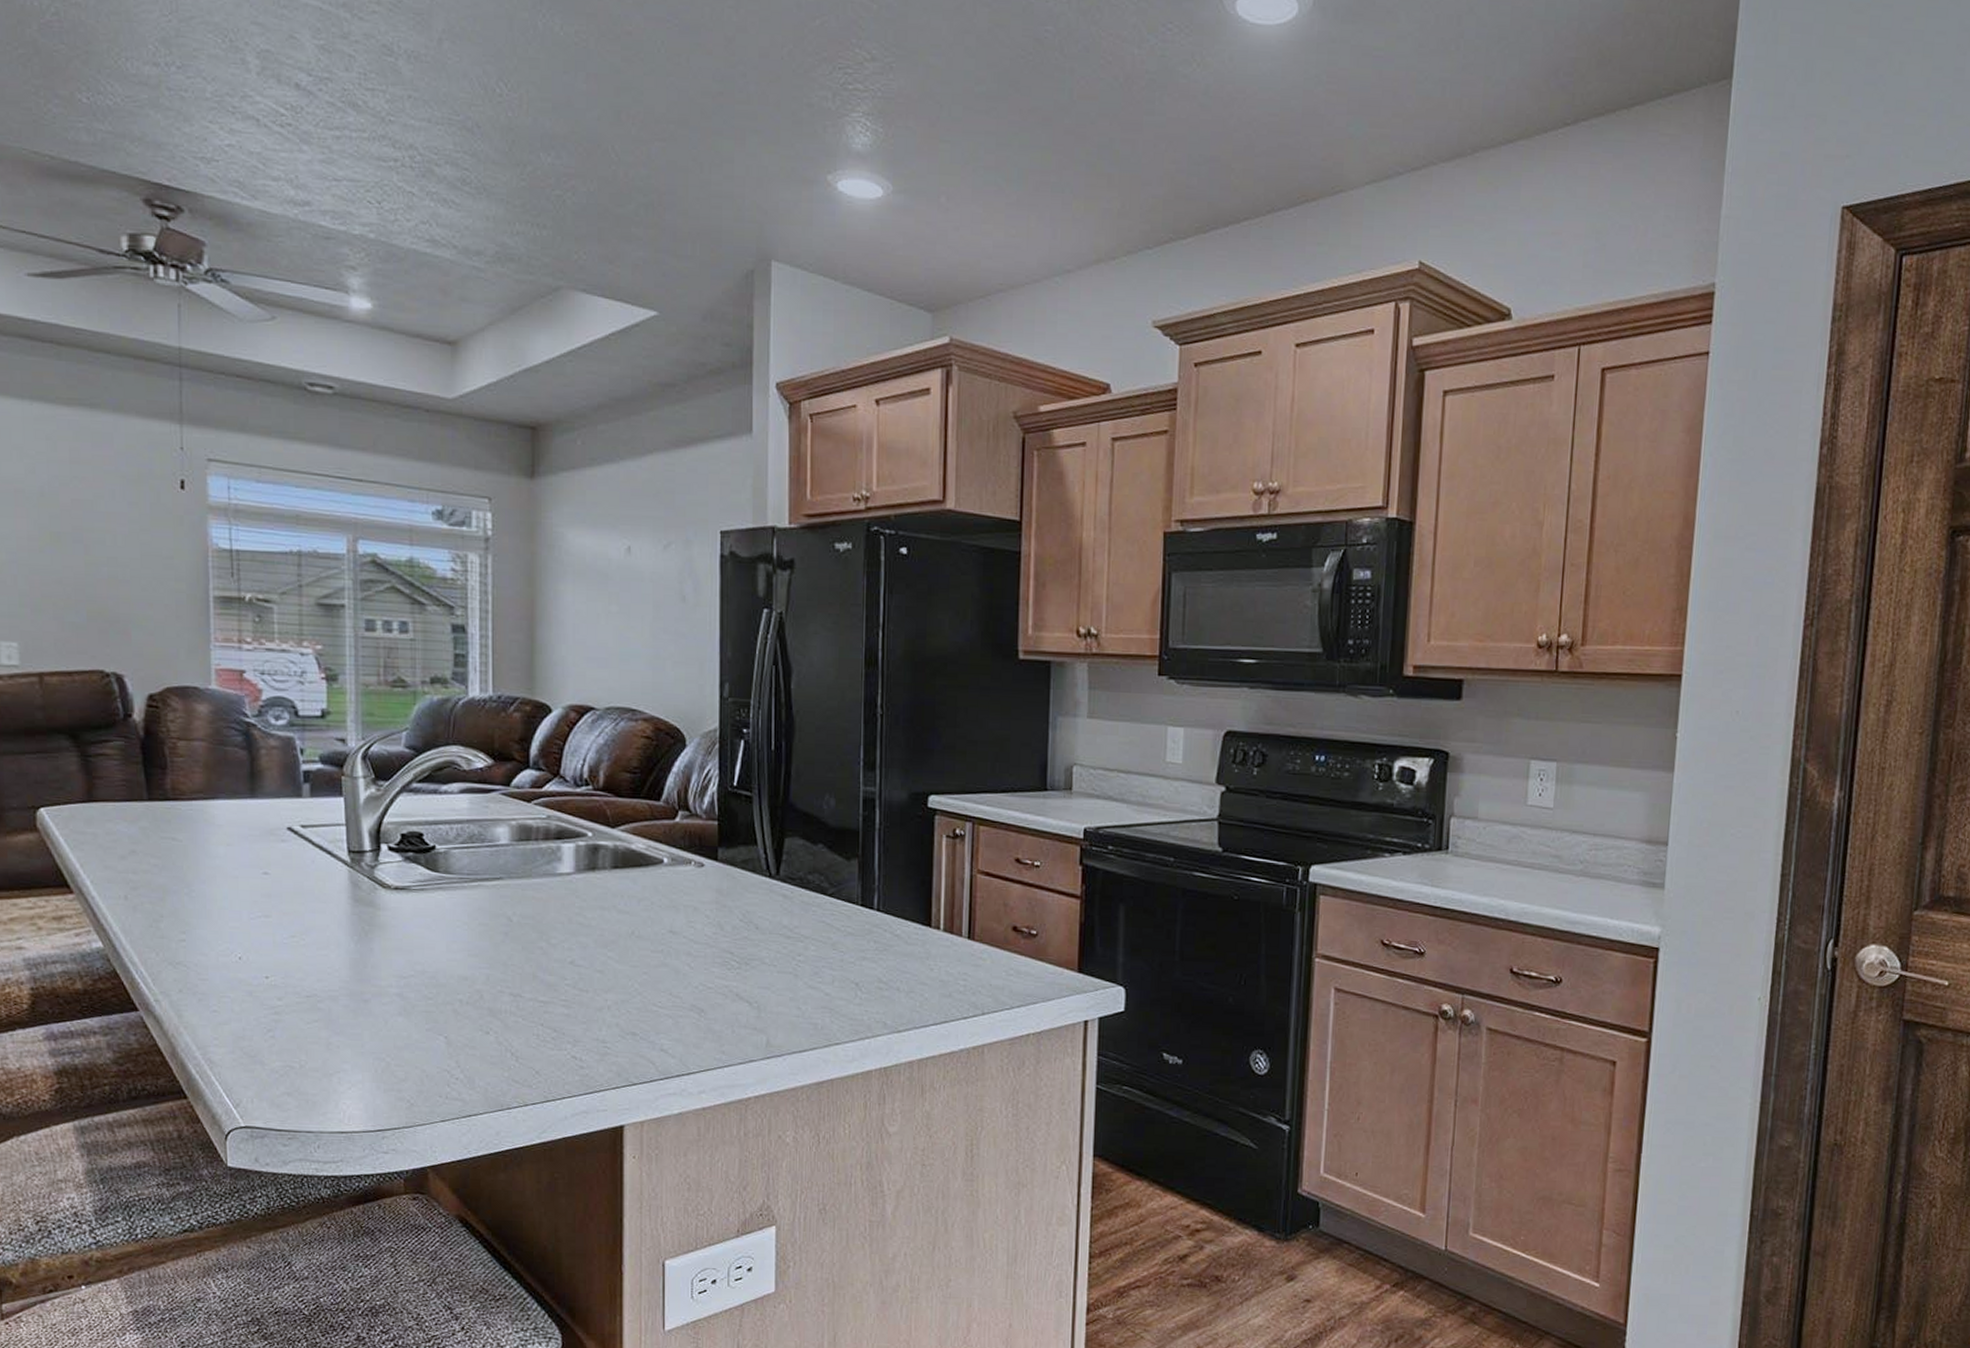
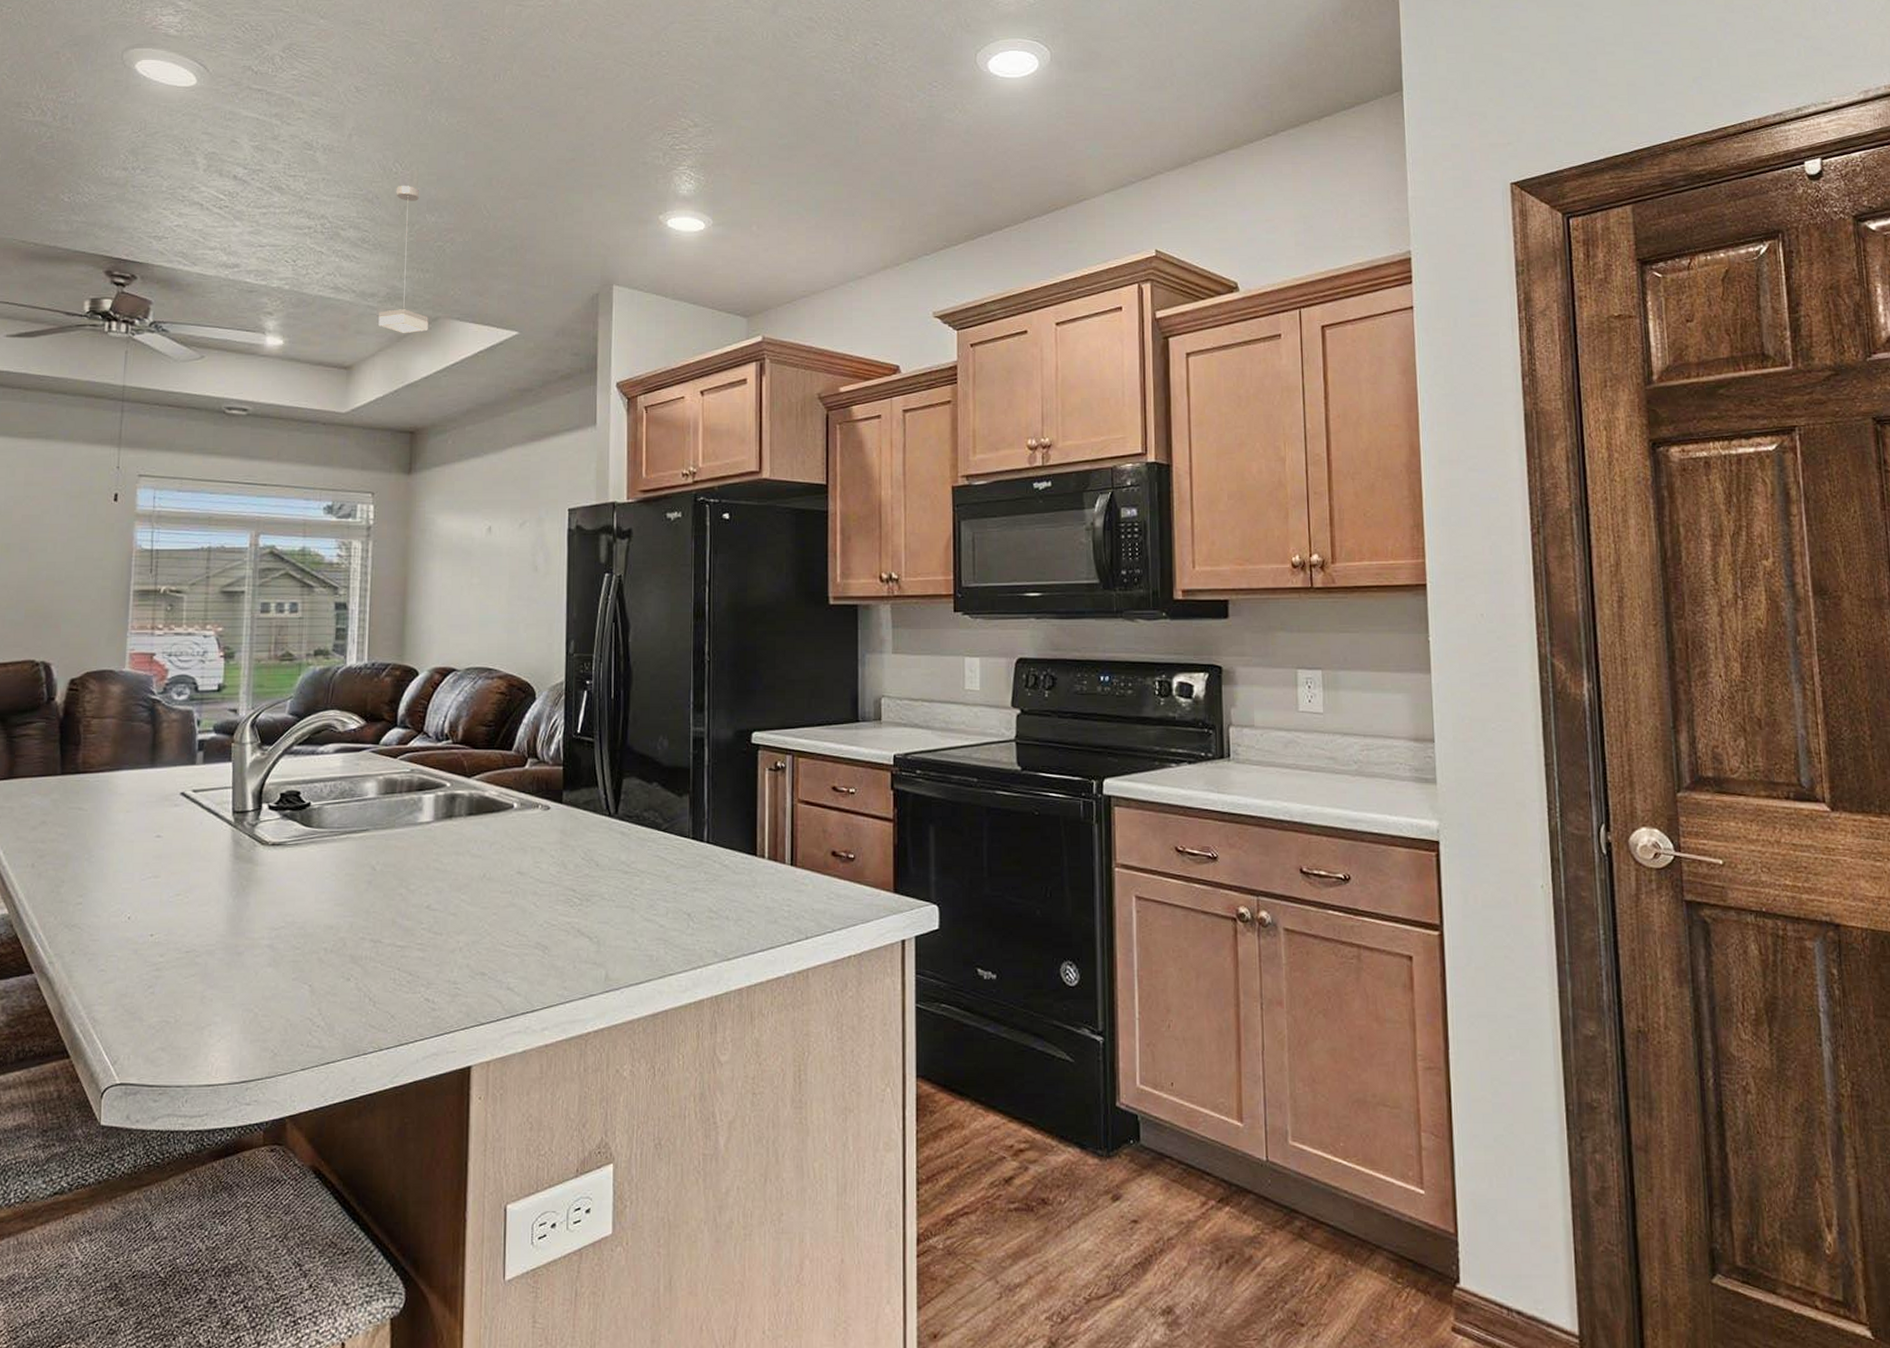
pendant lamp: none [487,112,548,306] -> present [378,186,428,334]

